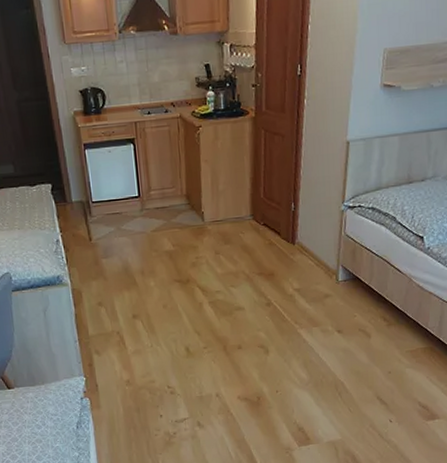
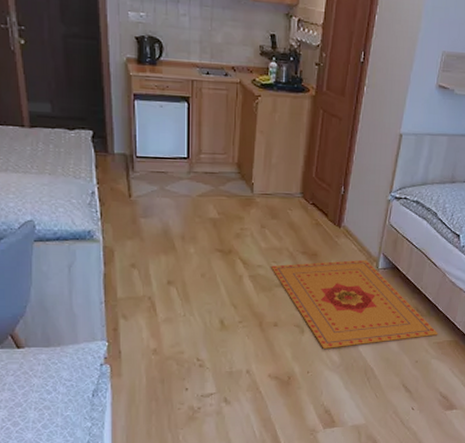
doormat: none [229,273,410,367] -> present [271,259,438,349]

